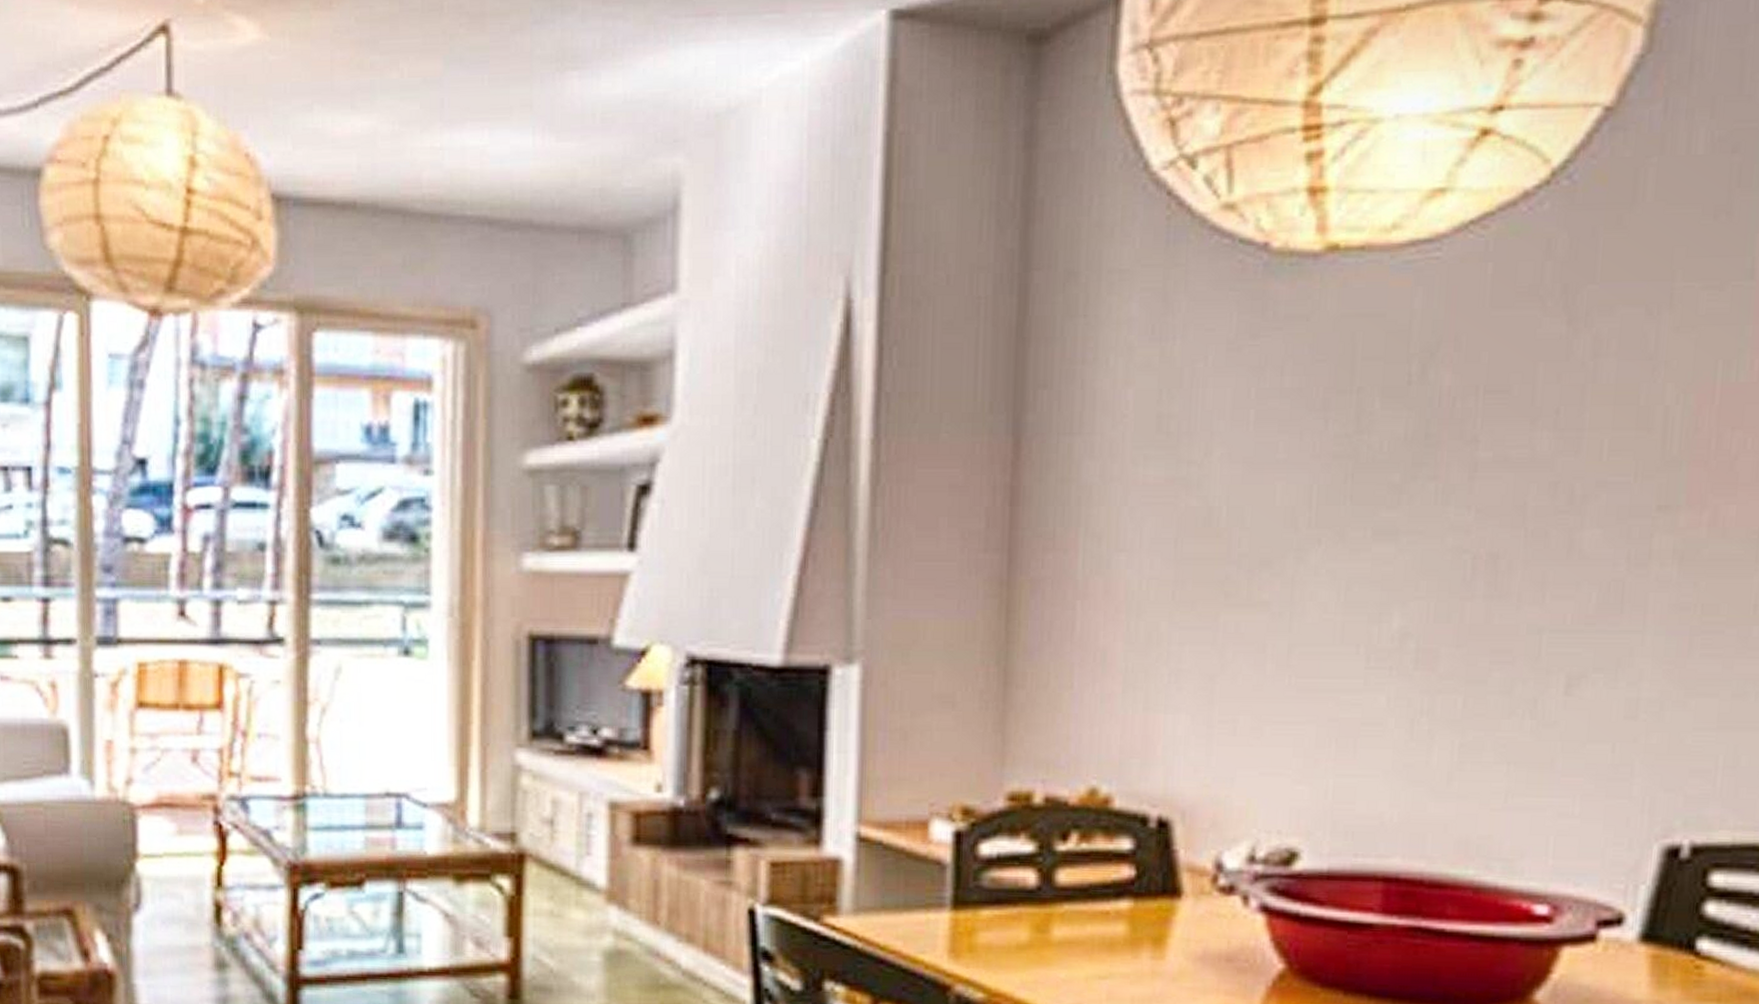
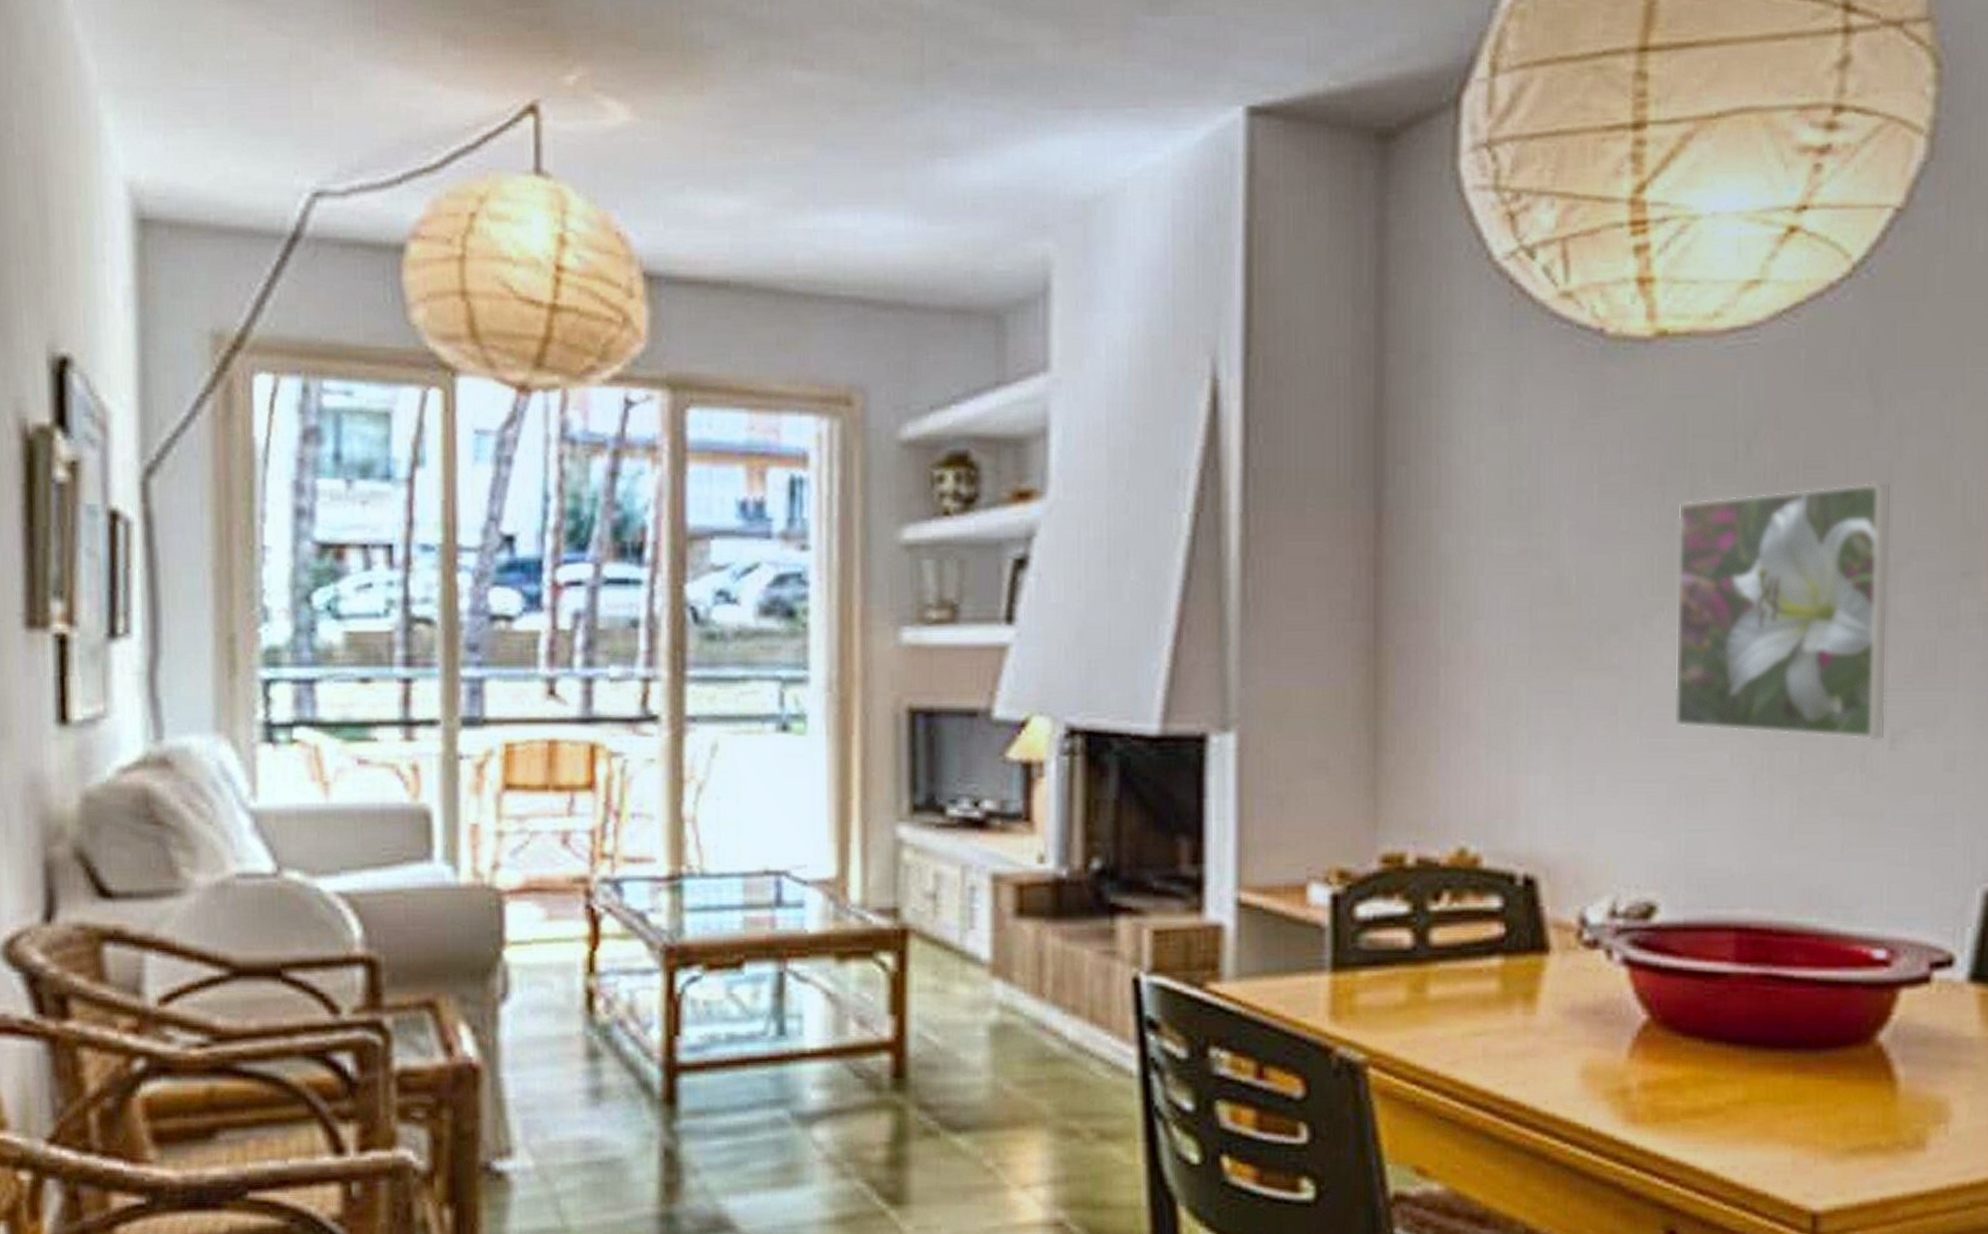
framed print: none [1326,407,1582,685] -> present [1673,482,1891,740]

